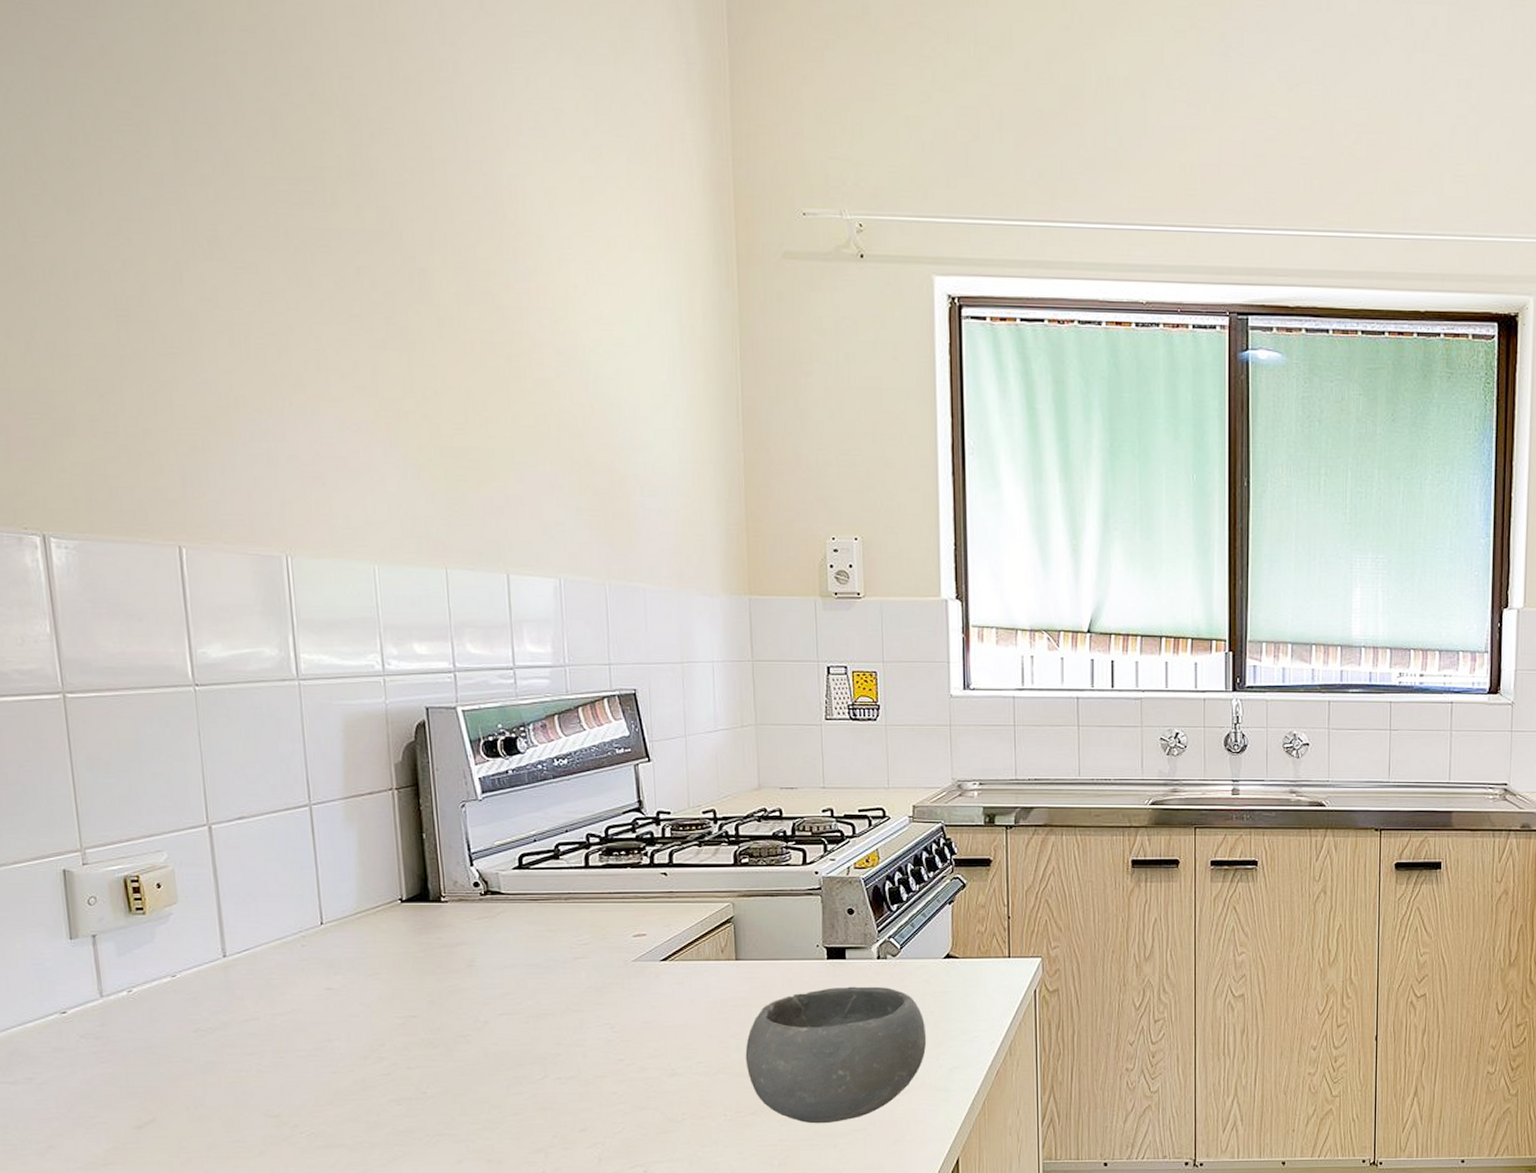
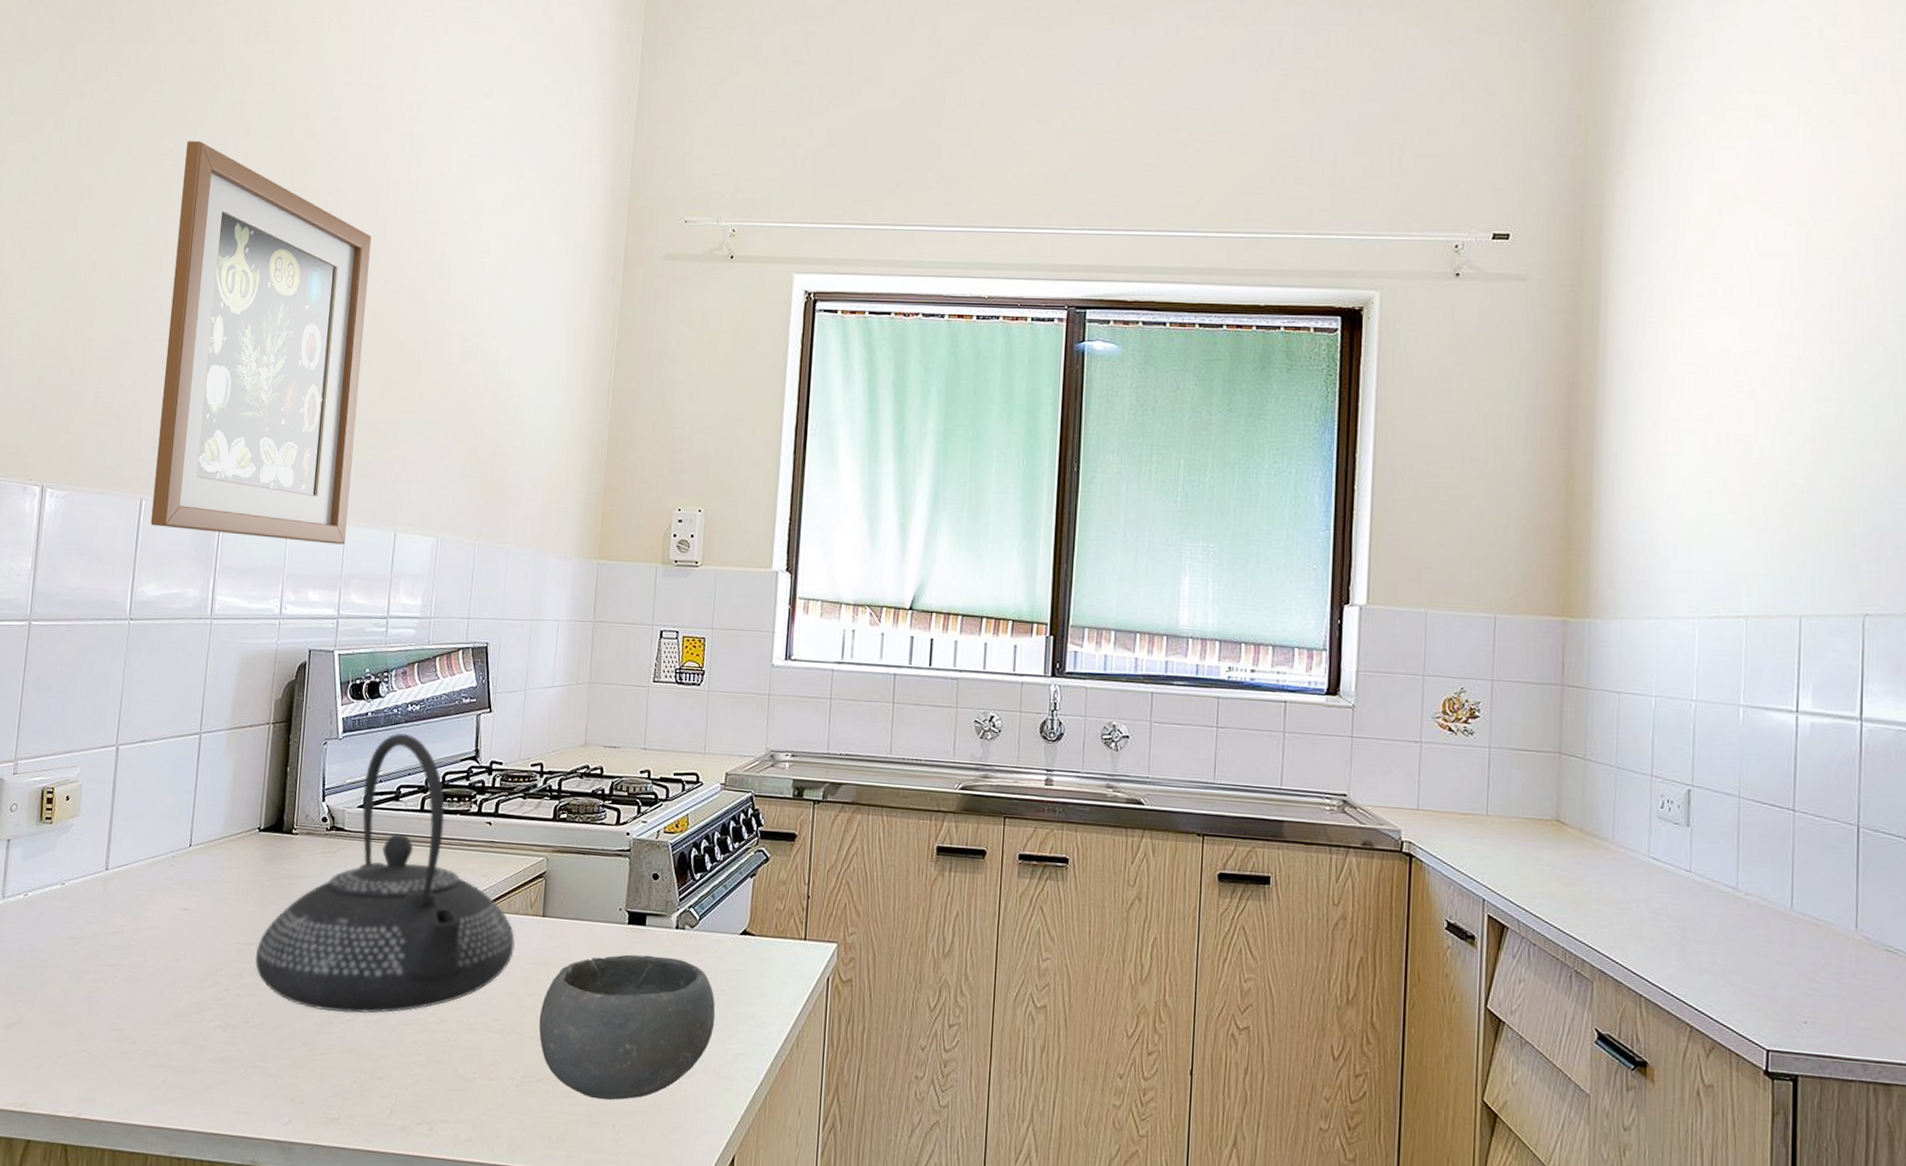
wall art: none [148,101,449,590] -> present [150,141,371,545]
teapot: none [421,789,710,1074] -> present [254,732,515,1014]

